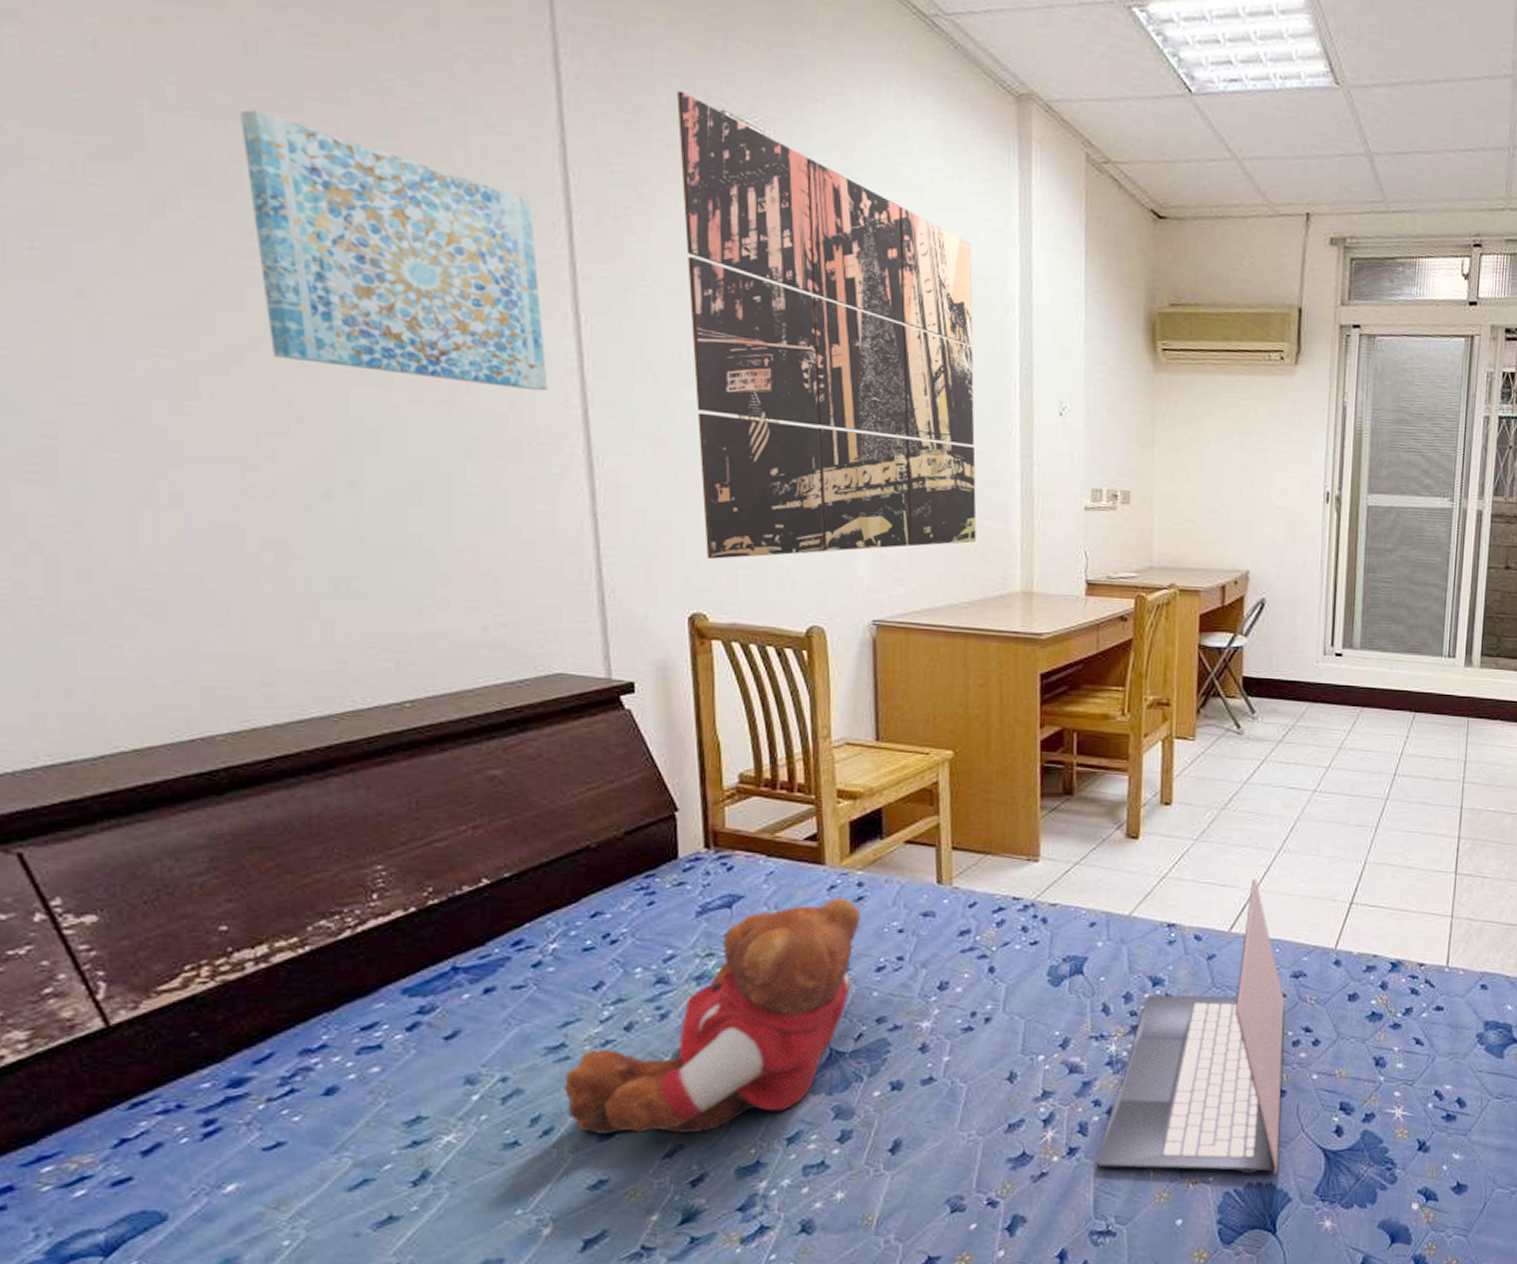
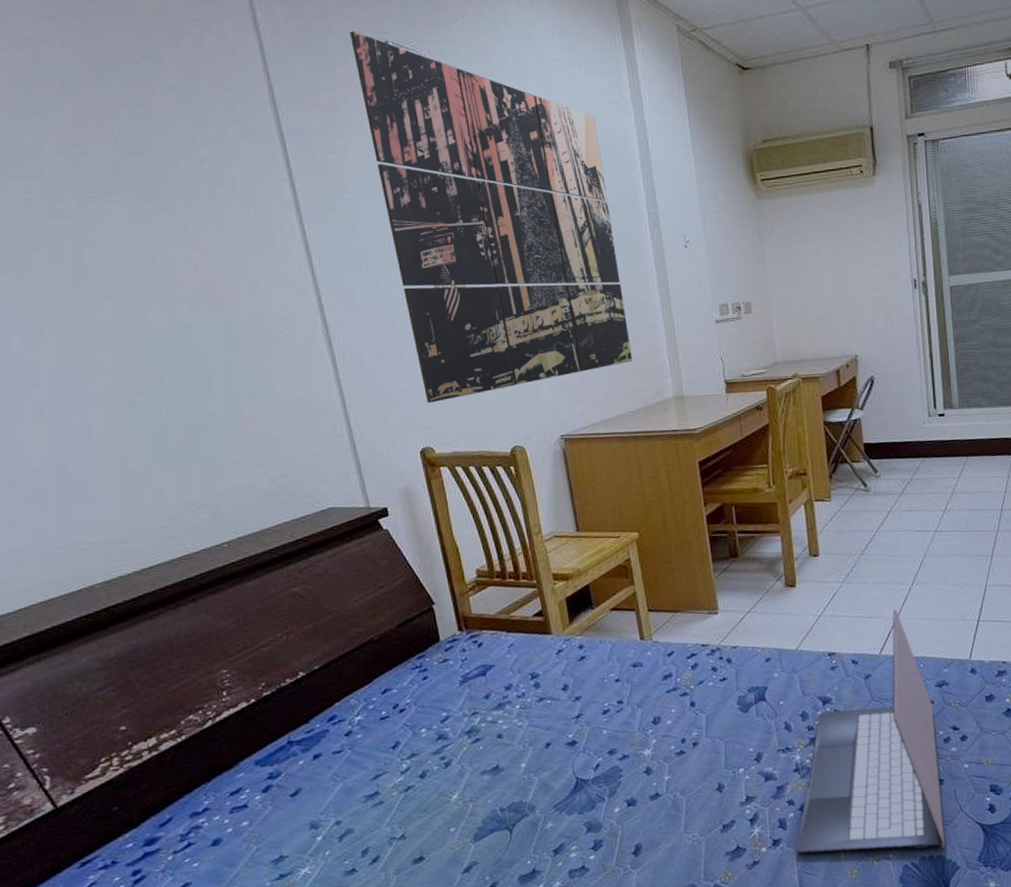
wall art: present [239,109,548,391] -> none [35,102,289,292]
teddy bear: present [563,898,860,1135] -> none [381,659,585,859]

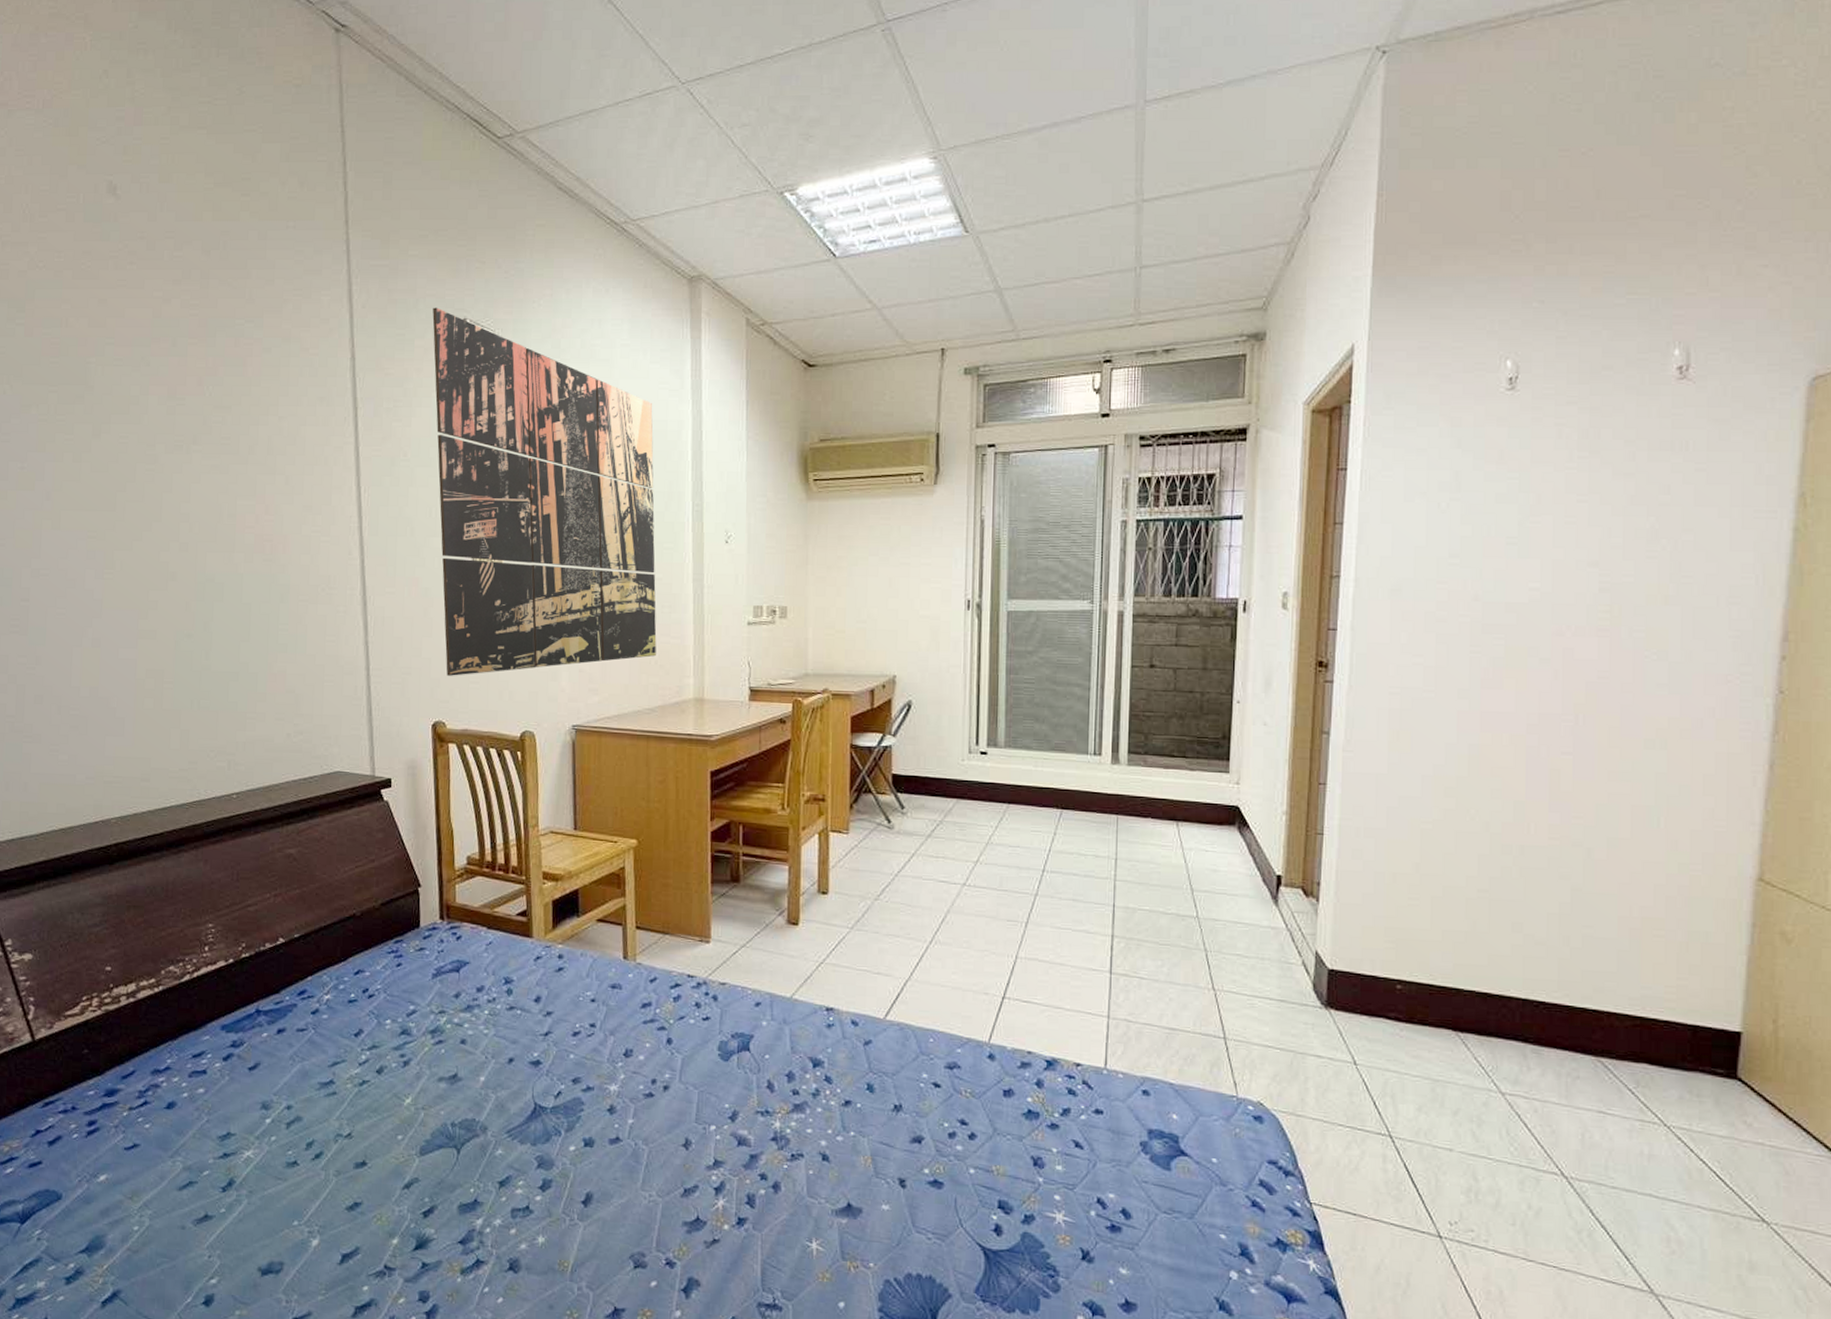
laptop: present [796,609,946,854] -> none [763,968,940,1267]

